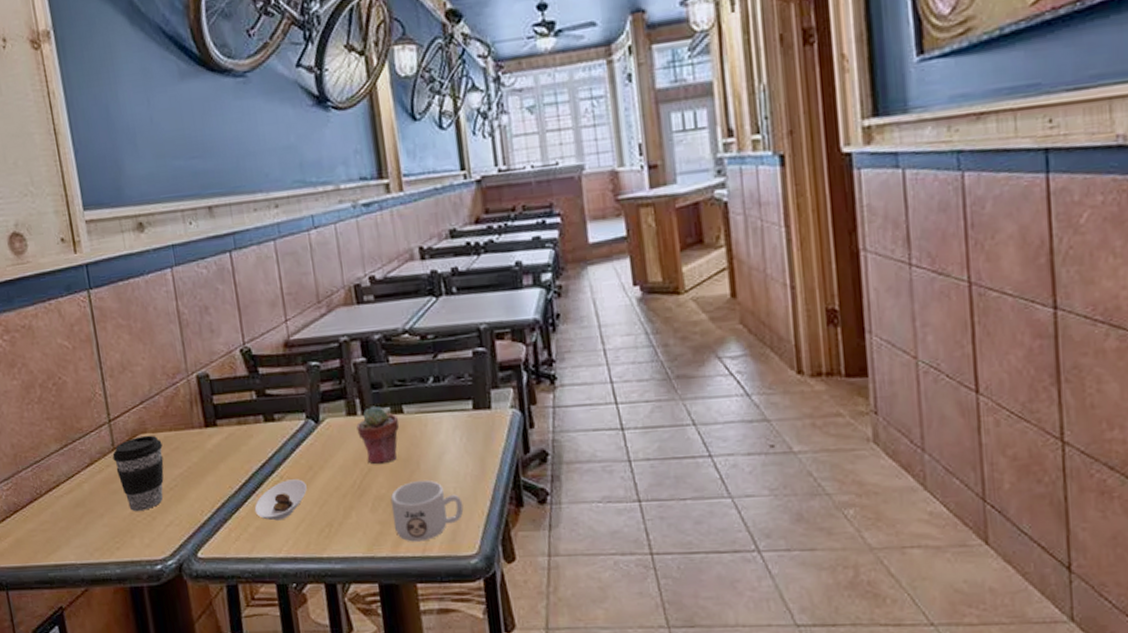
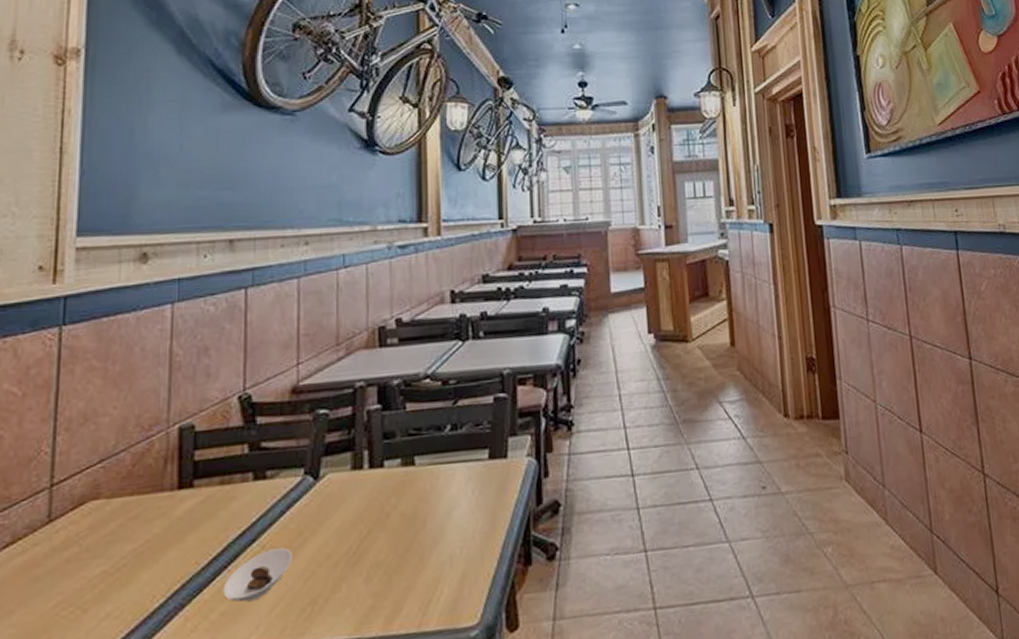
coffee cup: present [112,435,164,511] -> none [45,501,117,603]
potted succulent: present [356,406,400,465] -> none [361,457,409,526]
mug: present [390,480,464,542] -> none [388,540,469,616]

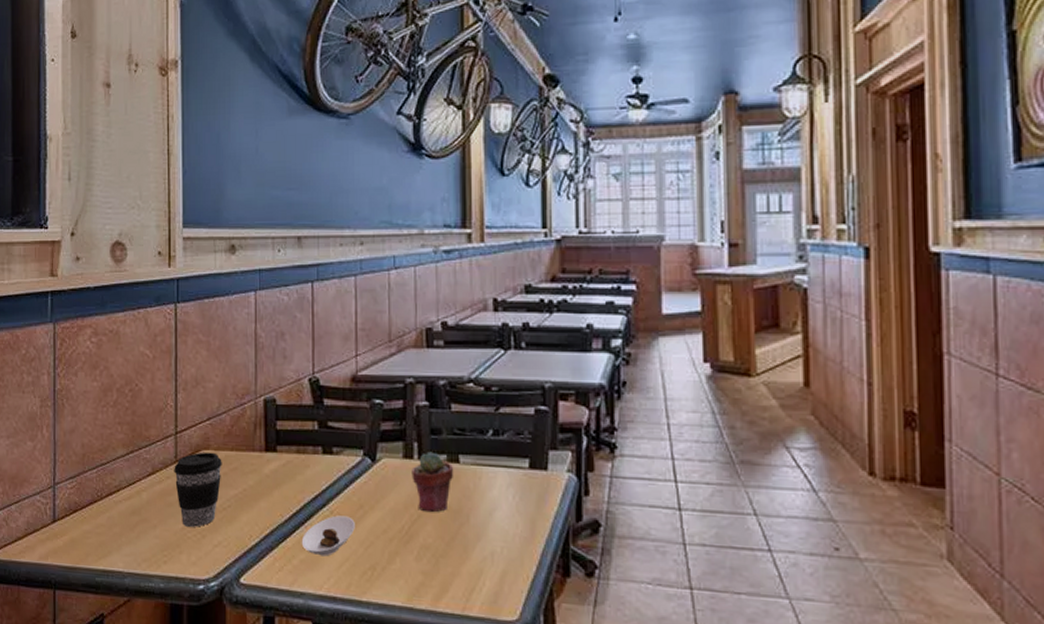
coffee cup: none [45,501,117,603] -> present [174,452,222,527]
potted succulent: none [361,457,409,526] -> present [412,451,454,513]

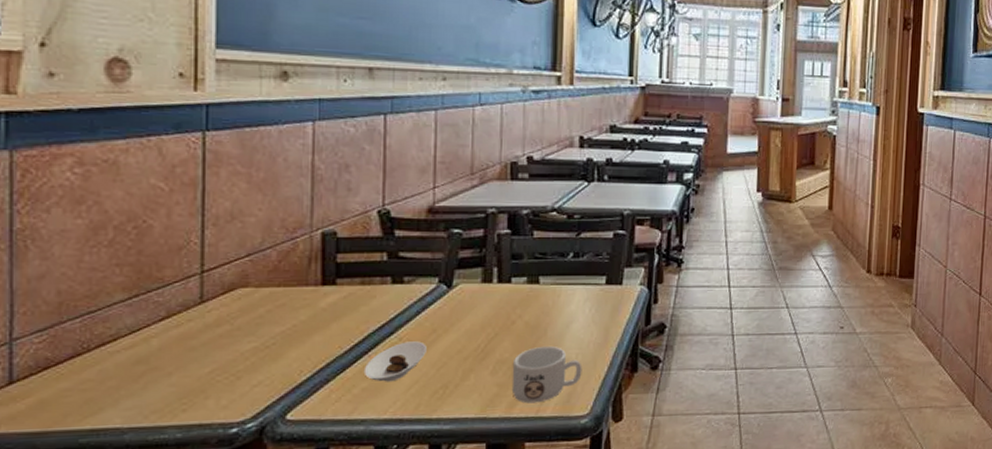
coffee cup: present [174,452,222,527] -> none [198,290,266,370]
potted succulent: present [412,451,454,513] -> none [490,275,534,330]
mug: none [436,534,509,599] -> present [511,345,582,404]

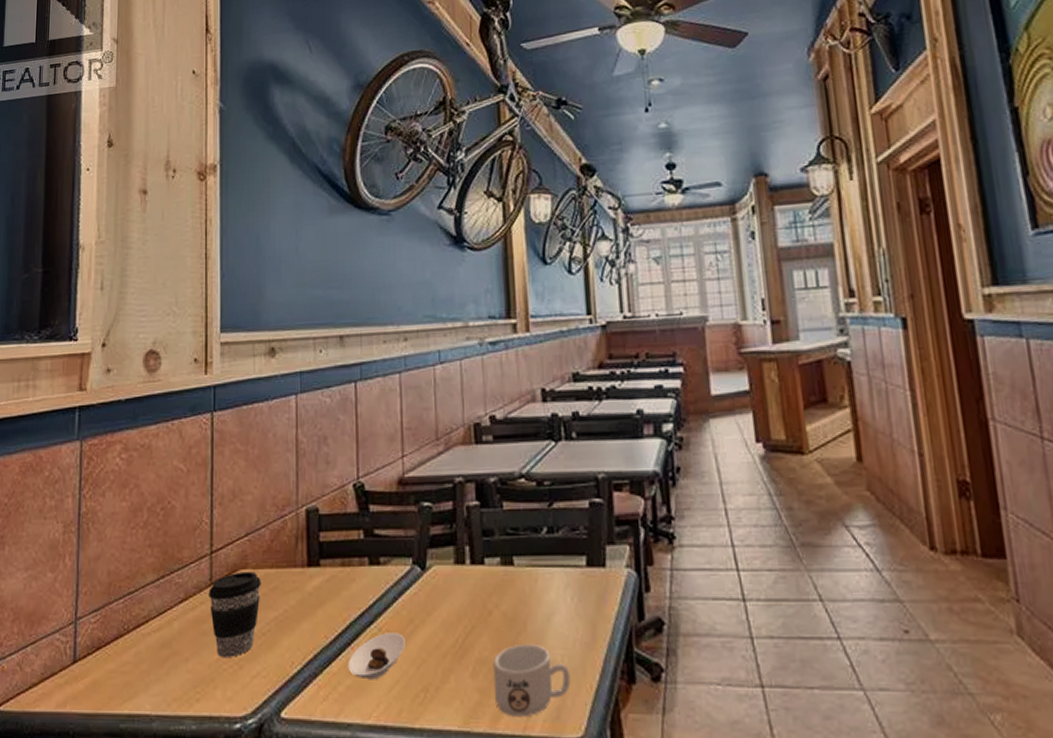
coffee cup: none [198,290,266,370] -> present [208,571,261,657]

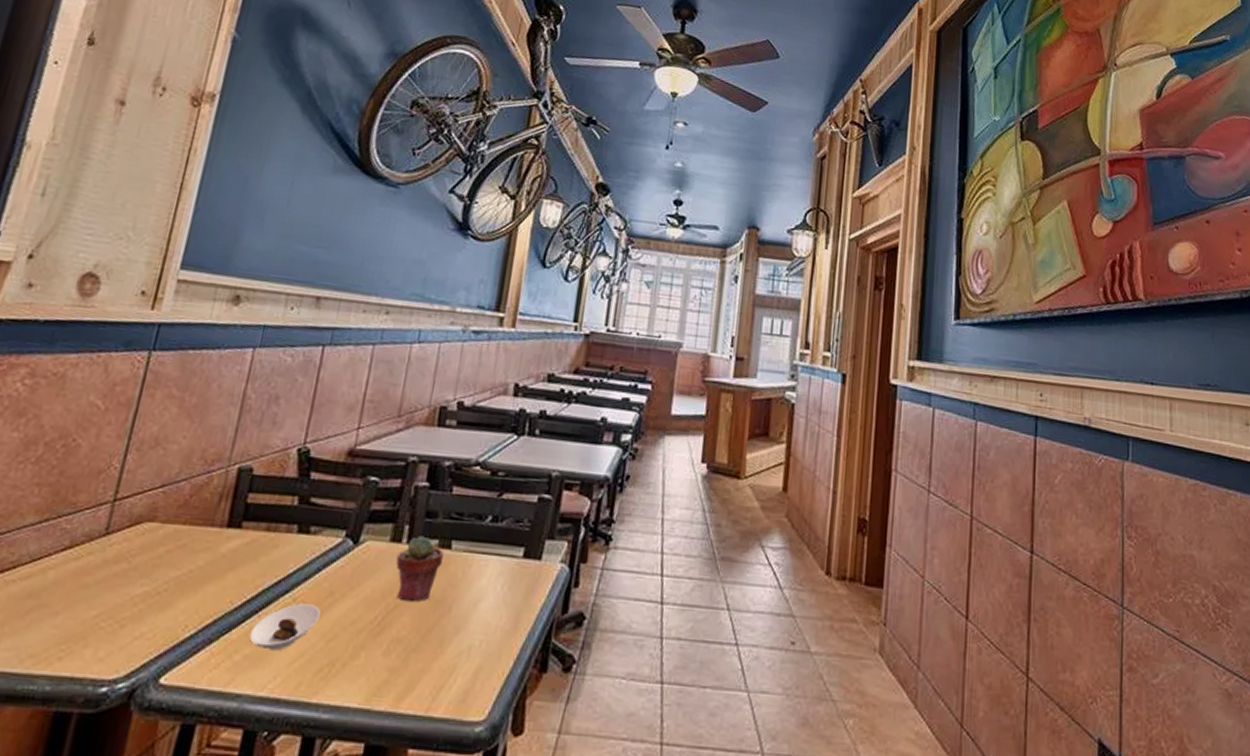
coffee cup: present [208,571,261,657] -> none [96,524,169,615]
potted succulent: none [464,555,509,622] -> present [395,535,444,602]
mug: present [493,643,571,717] -> none [403,626,485,699]

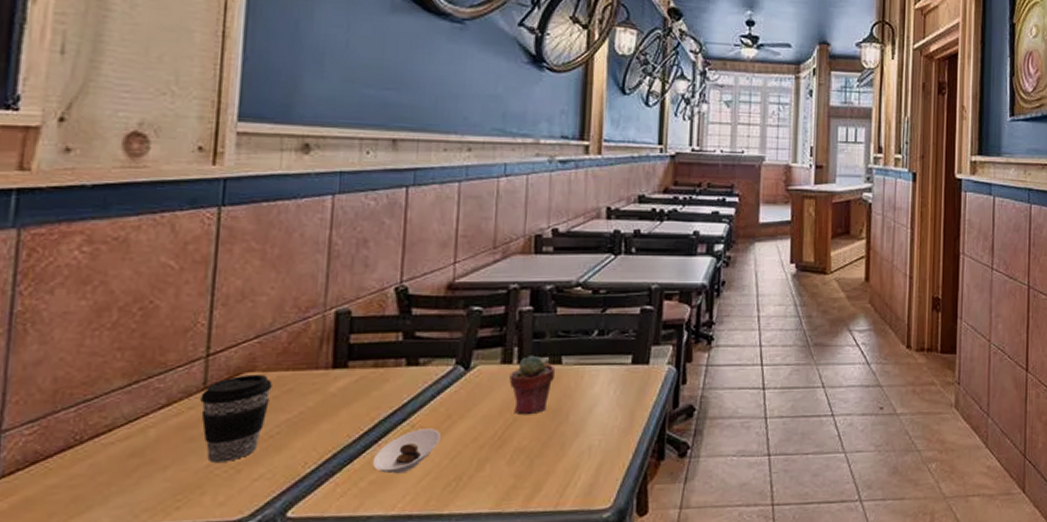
coffee cup: none [96,524,169,615] -> present [200,374,273,462]

